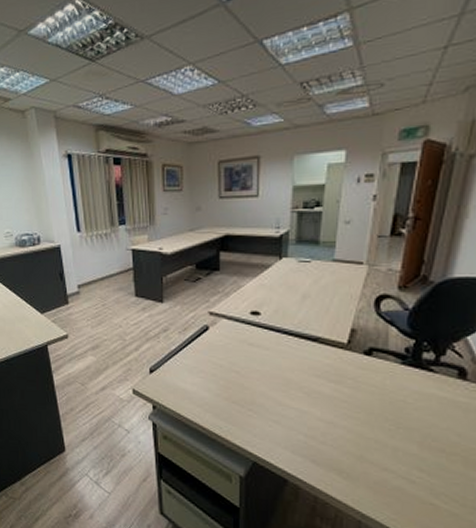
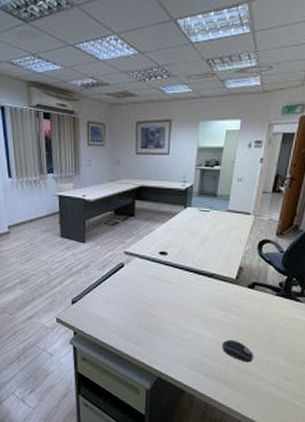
computer mouse: none [333,418,376,448] -> present [222,339,254,363]

